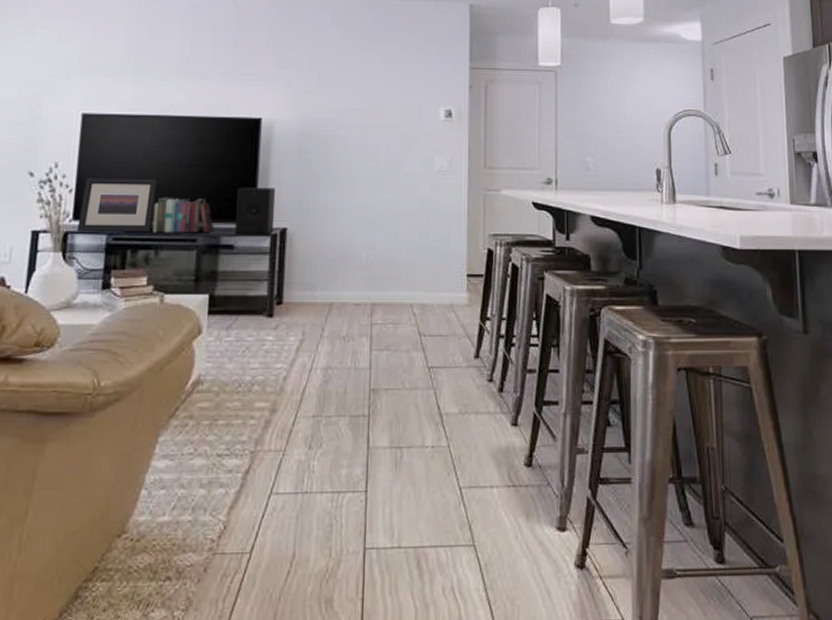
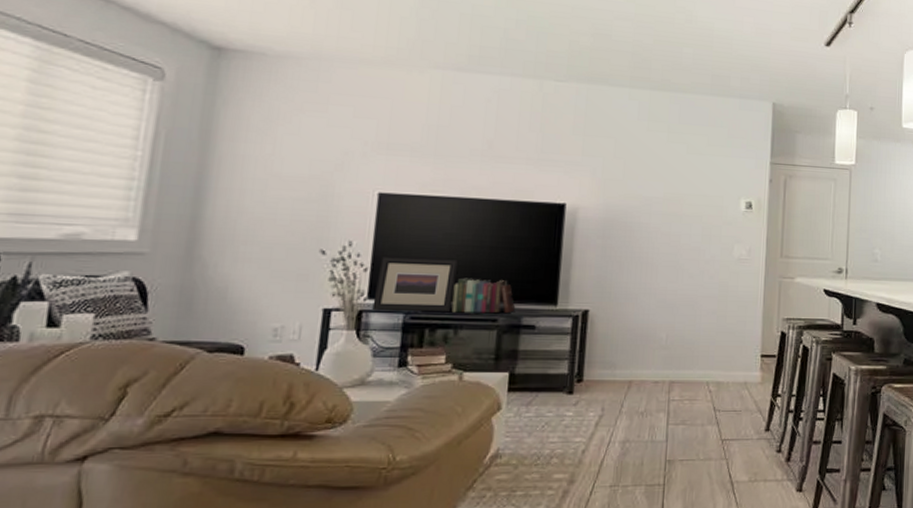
studio monitor: present [235,187,276,234] -> none [537,270,579,315]

